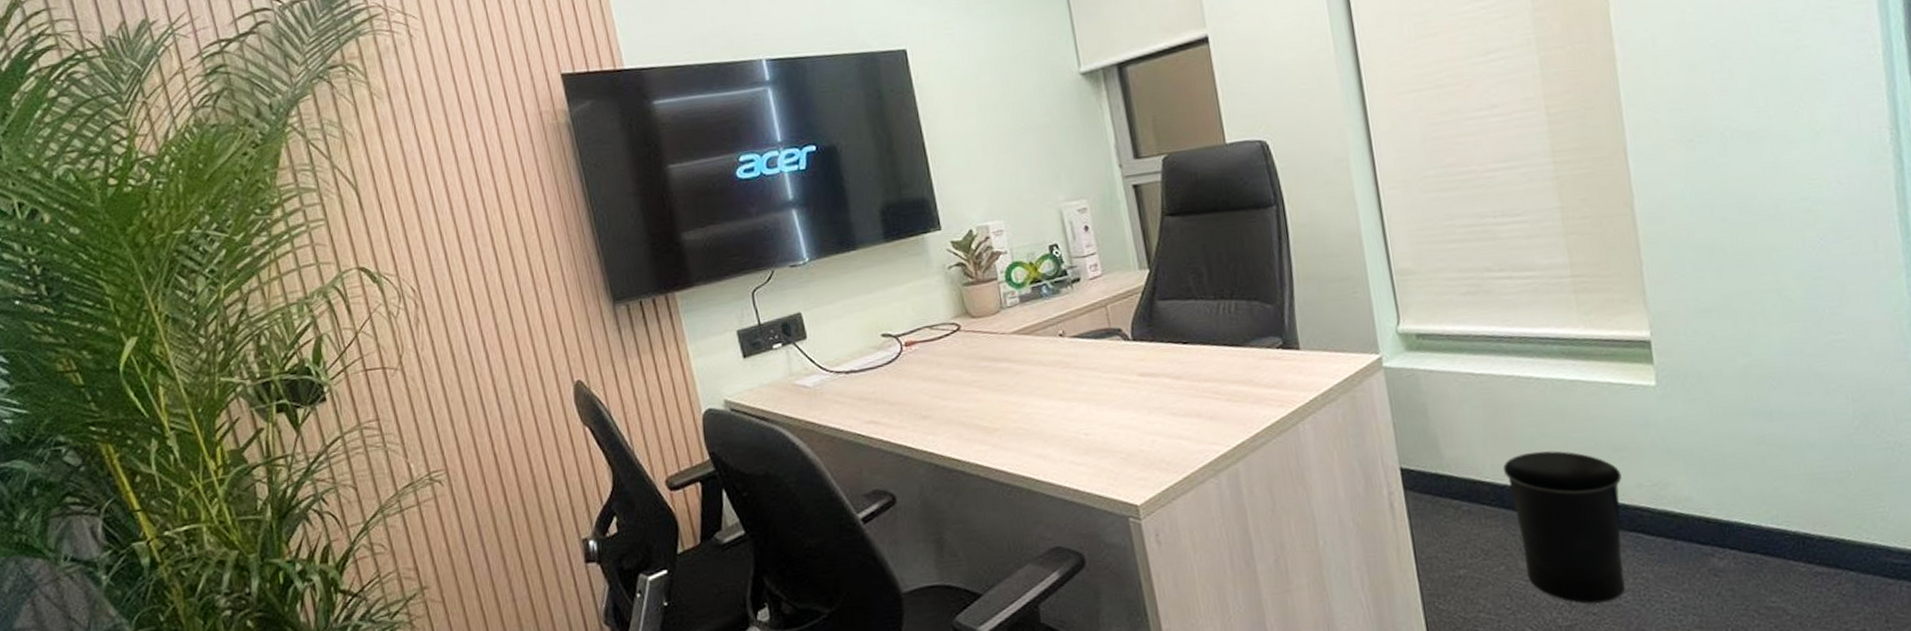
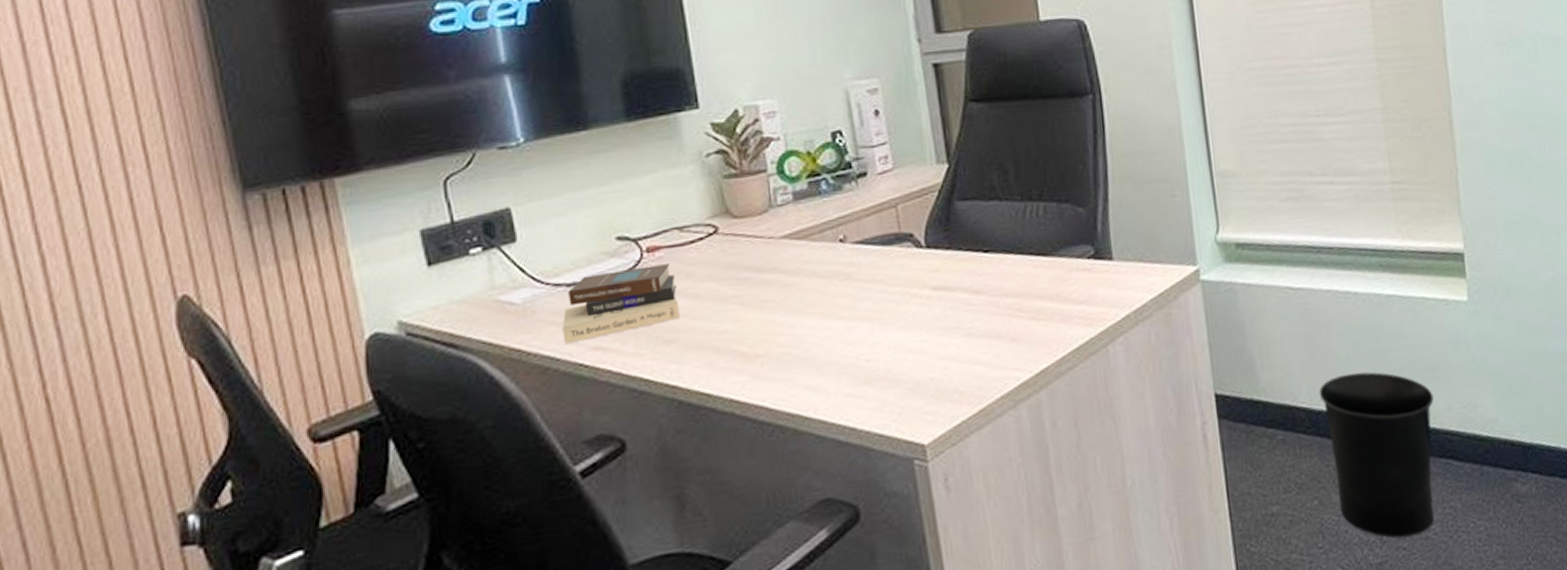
books: none [843,355,934,419] -> present [562,264,680,345]

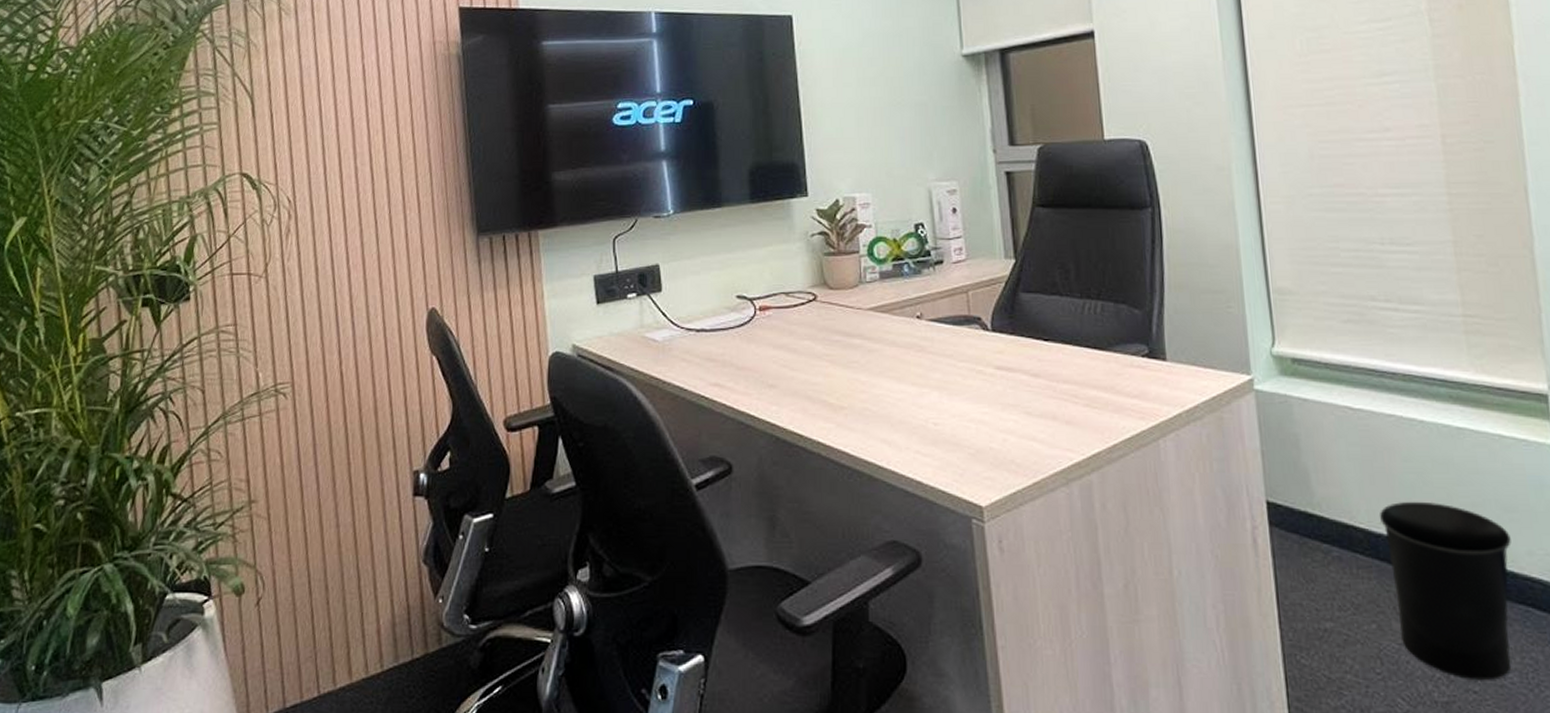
books: present [562,264,680,345] -> none [690,322,782,379]

